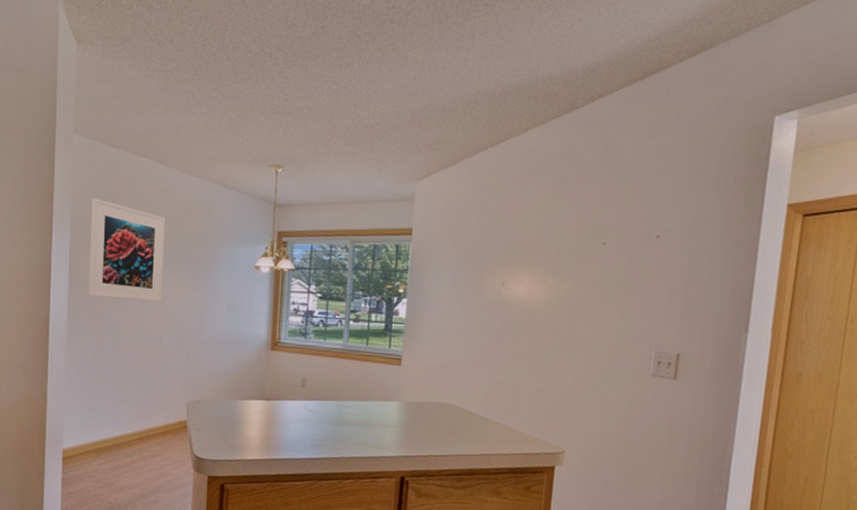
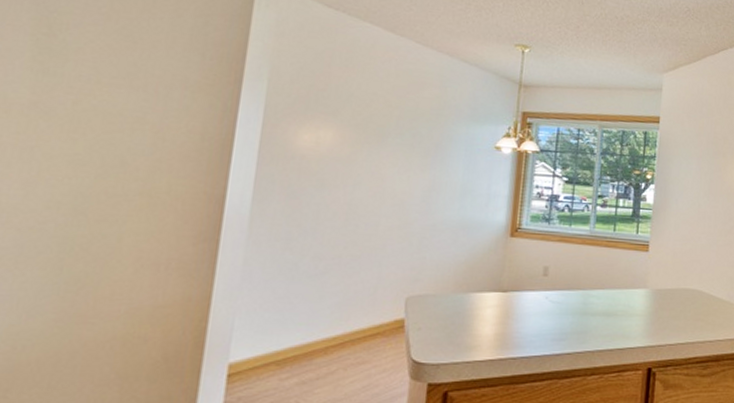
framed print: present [88,197,166,302] -> none [284,61,392,183]

